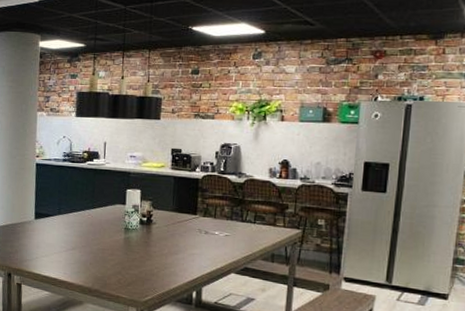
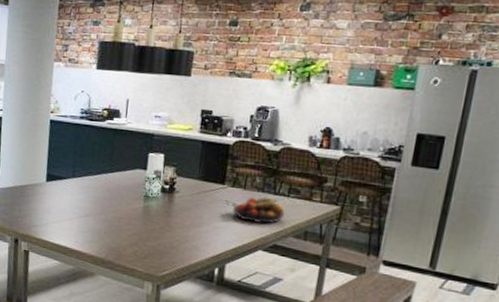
fruit bowl: none [205,223,253,249] -> present [233,195,285,224]

